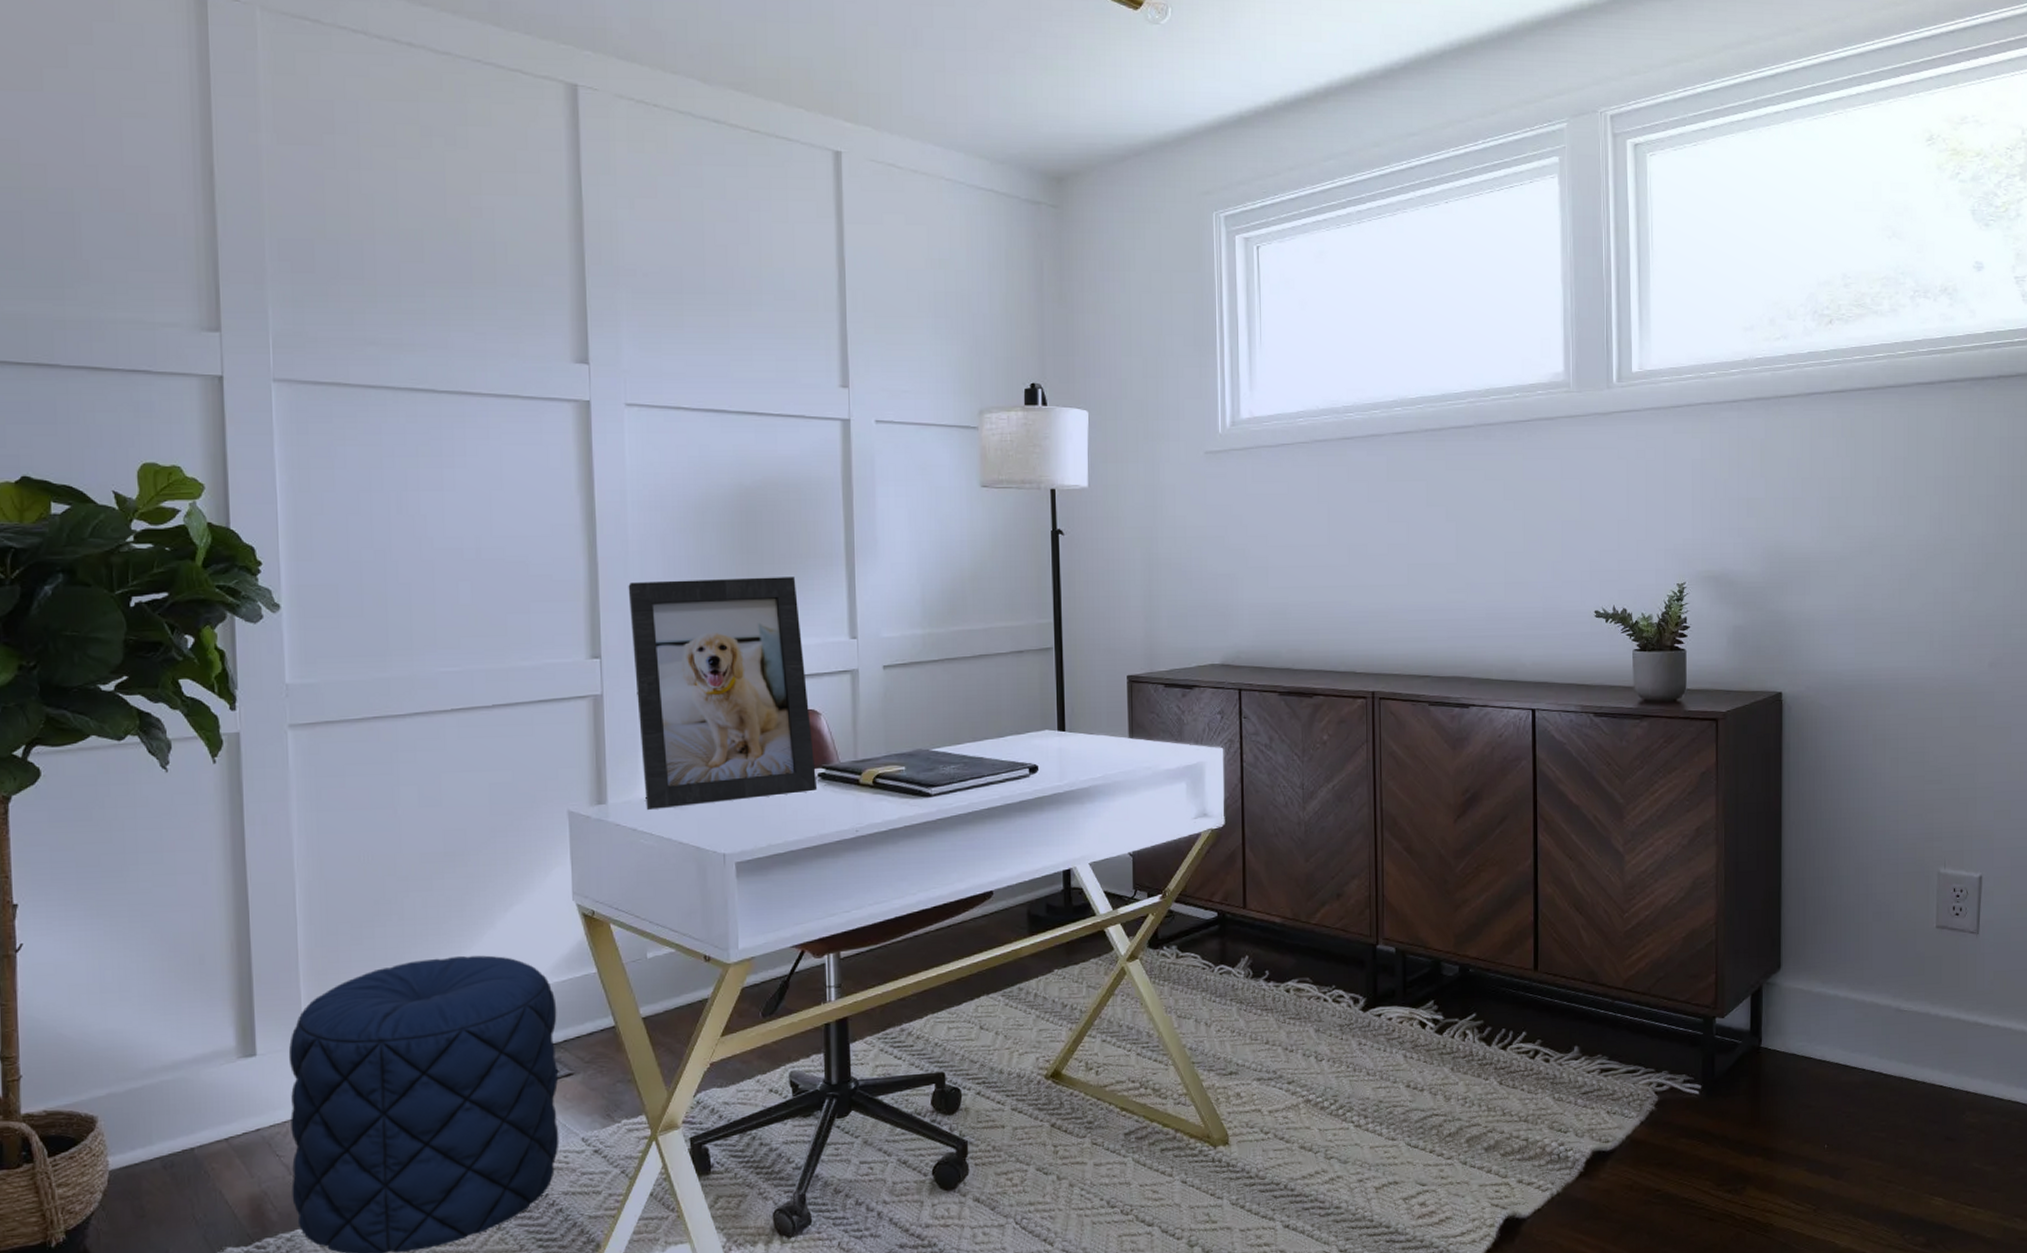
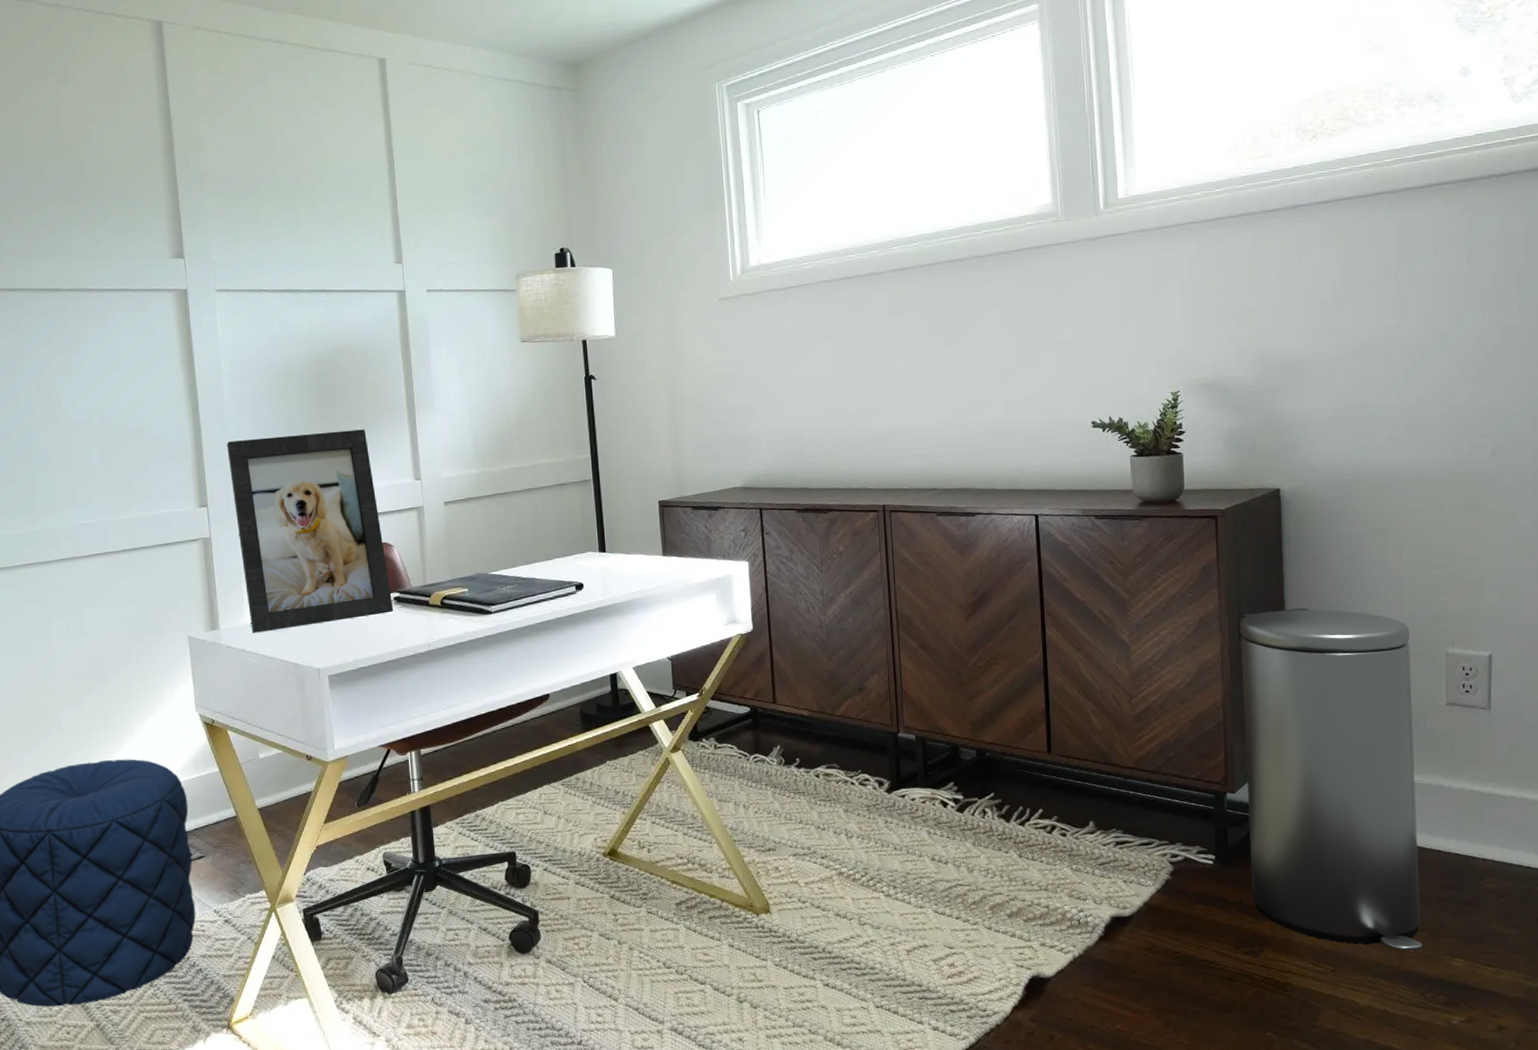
pedal bin: none [1734,821,1904,1189] -> present [1237,608,1423,951]

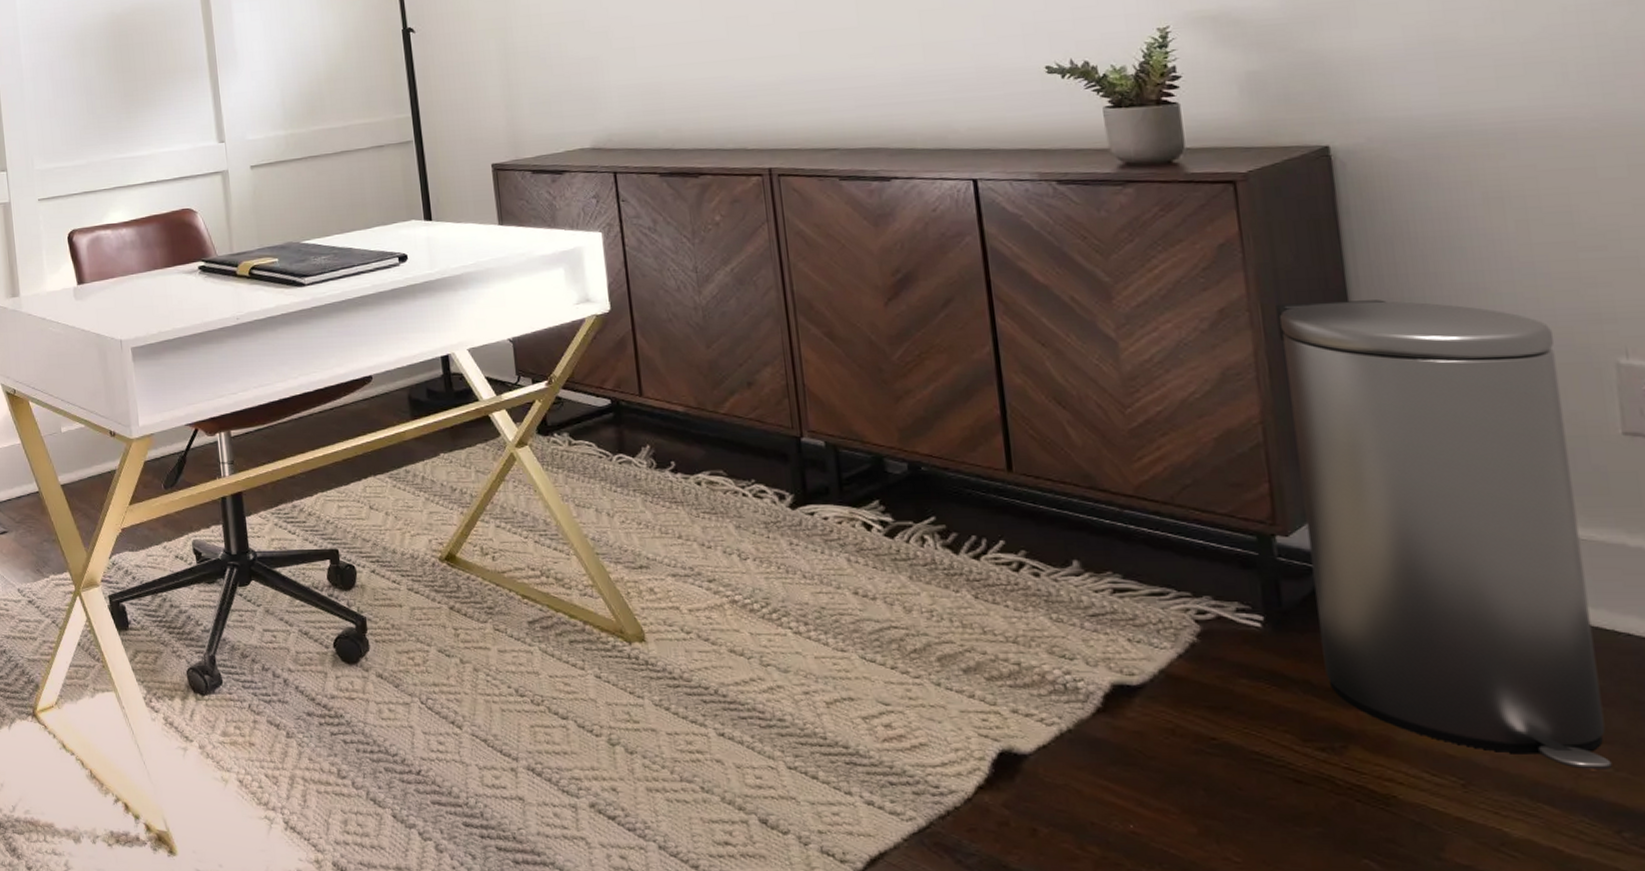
picture frame: present [226,429,394,634] -> none [25,90,199,302]

